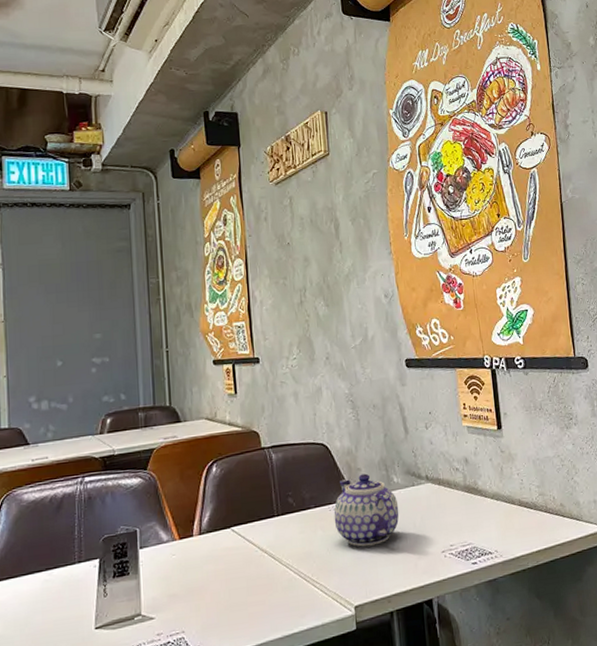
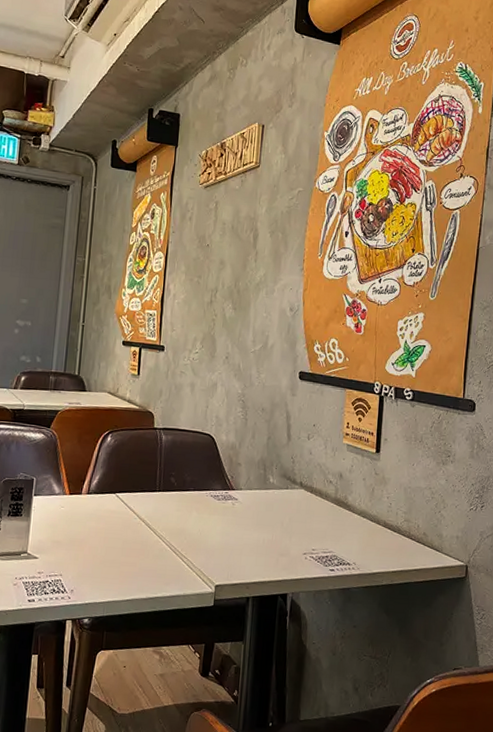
teapot: present [333,473,399,547] -> none [209,469,271,535]

